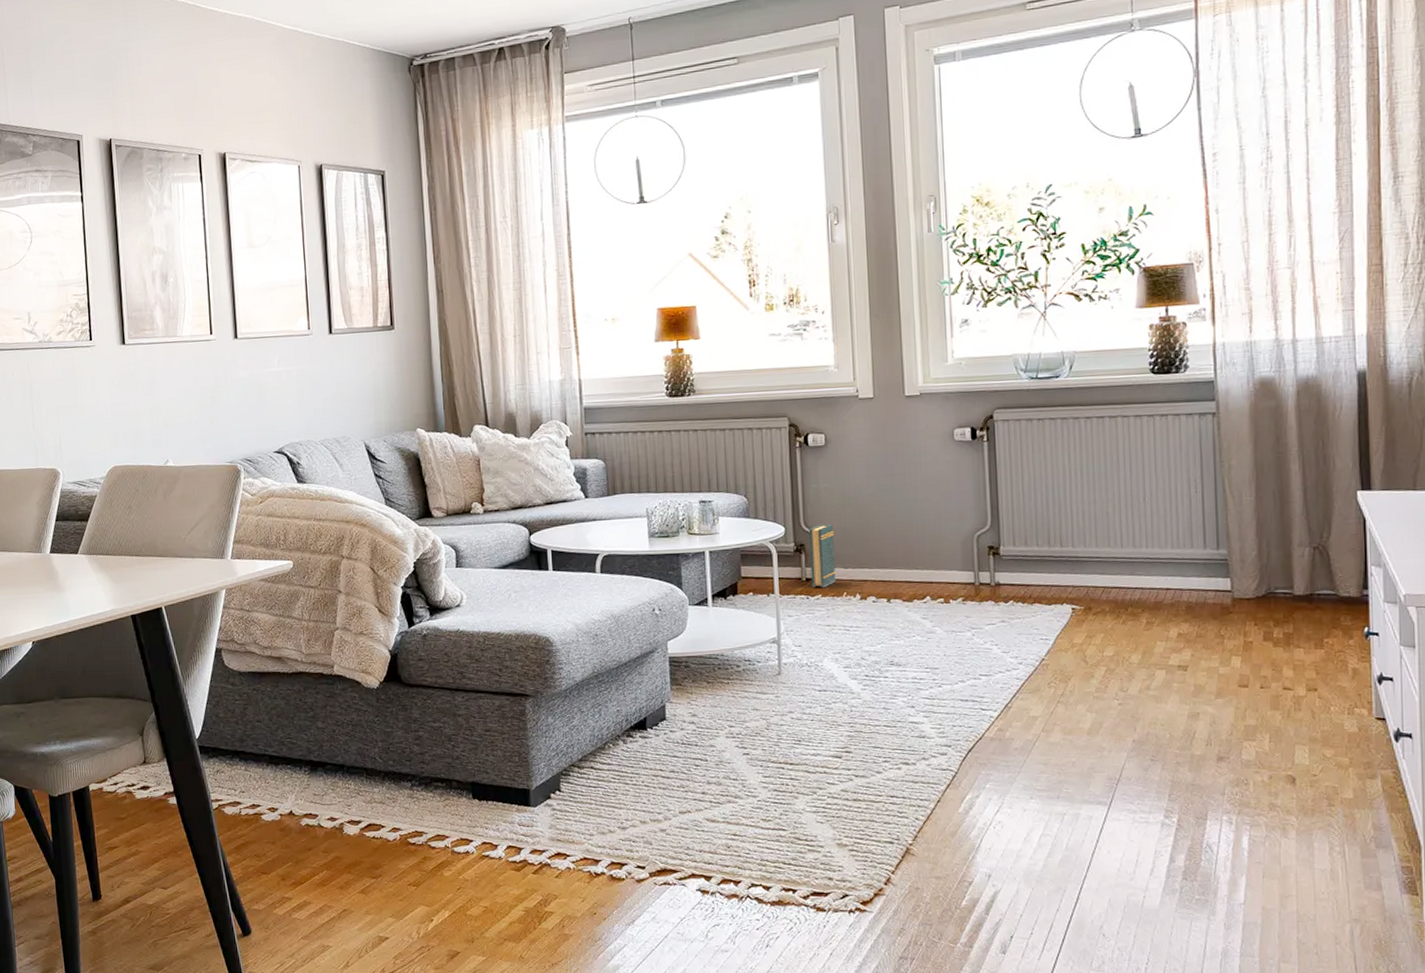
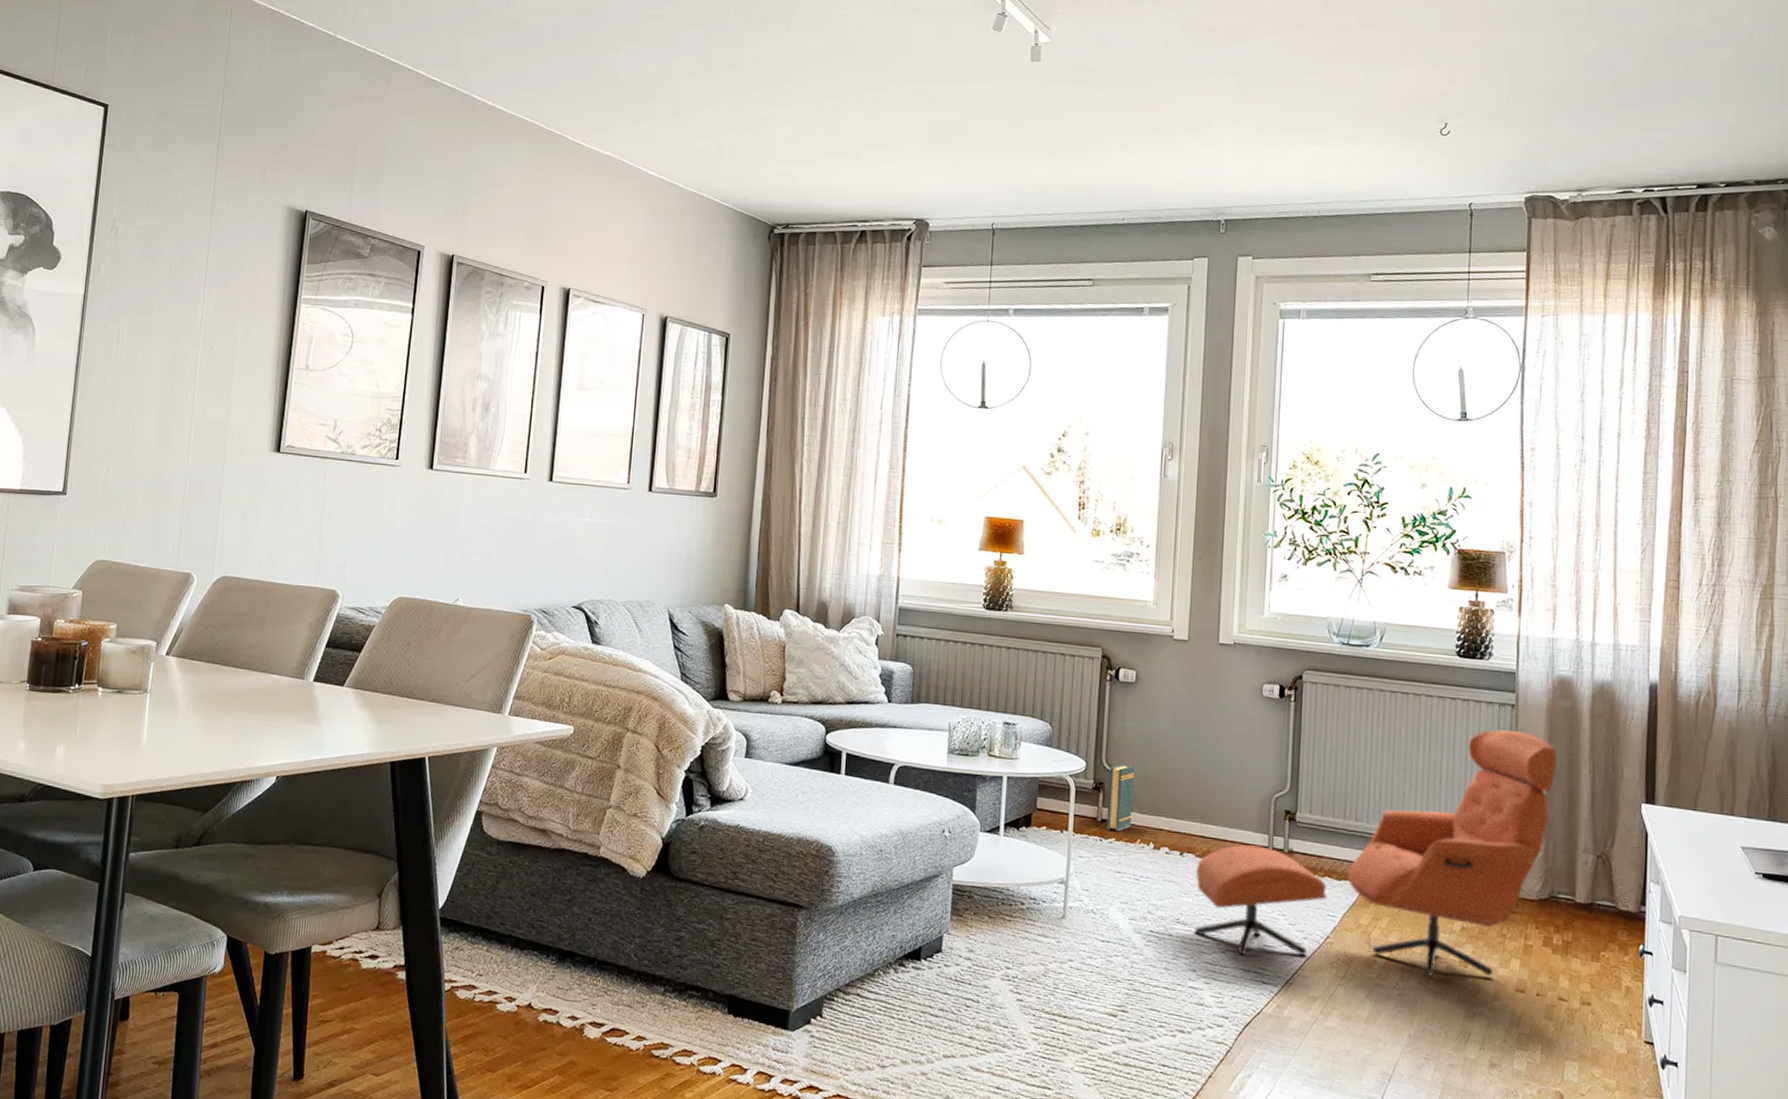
armchair: none [905,438,1264,687] -> present [1194,730,1556,976]

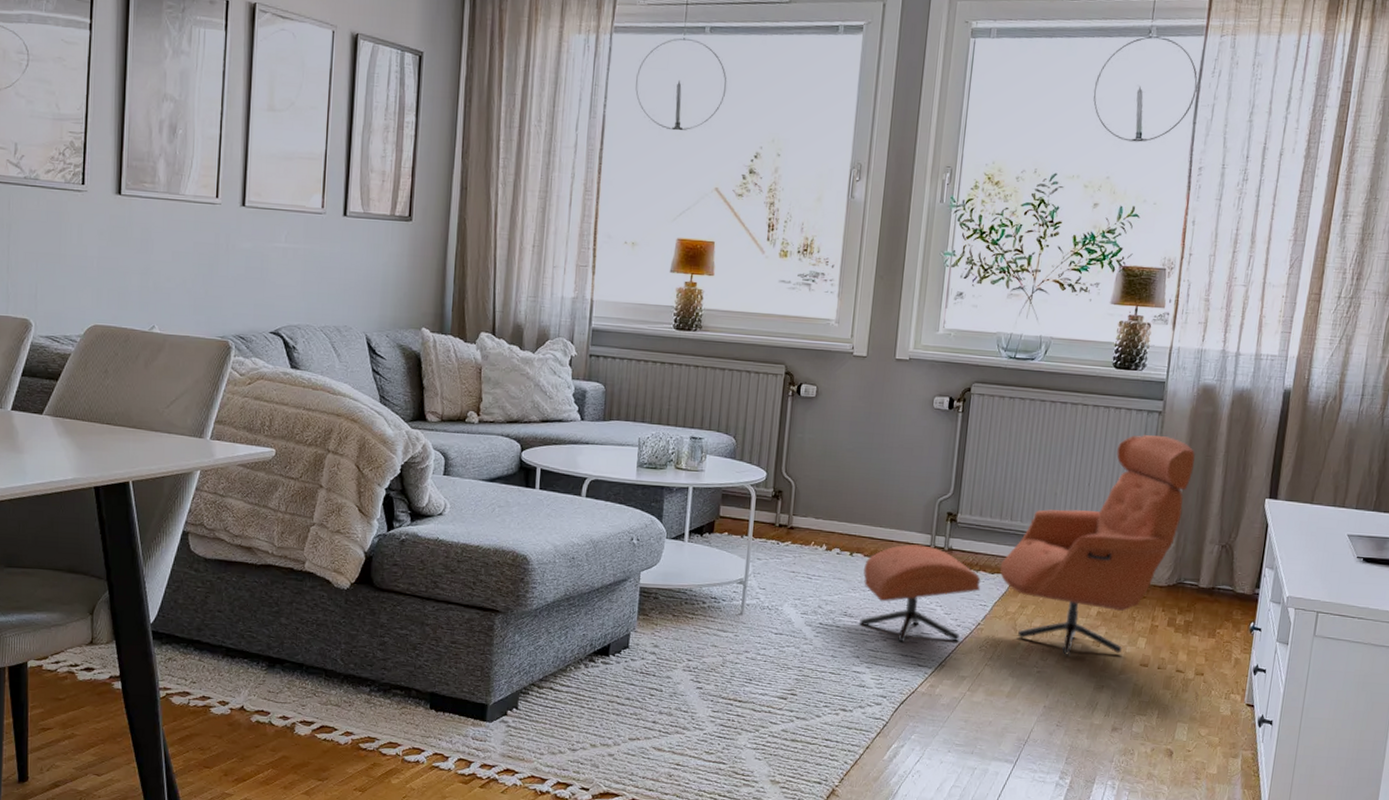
book: present [1106,764,1135,832] -> none [783,473,812,536]

